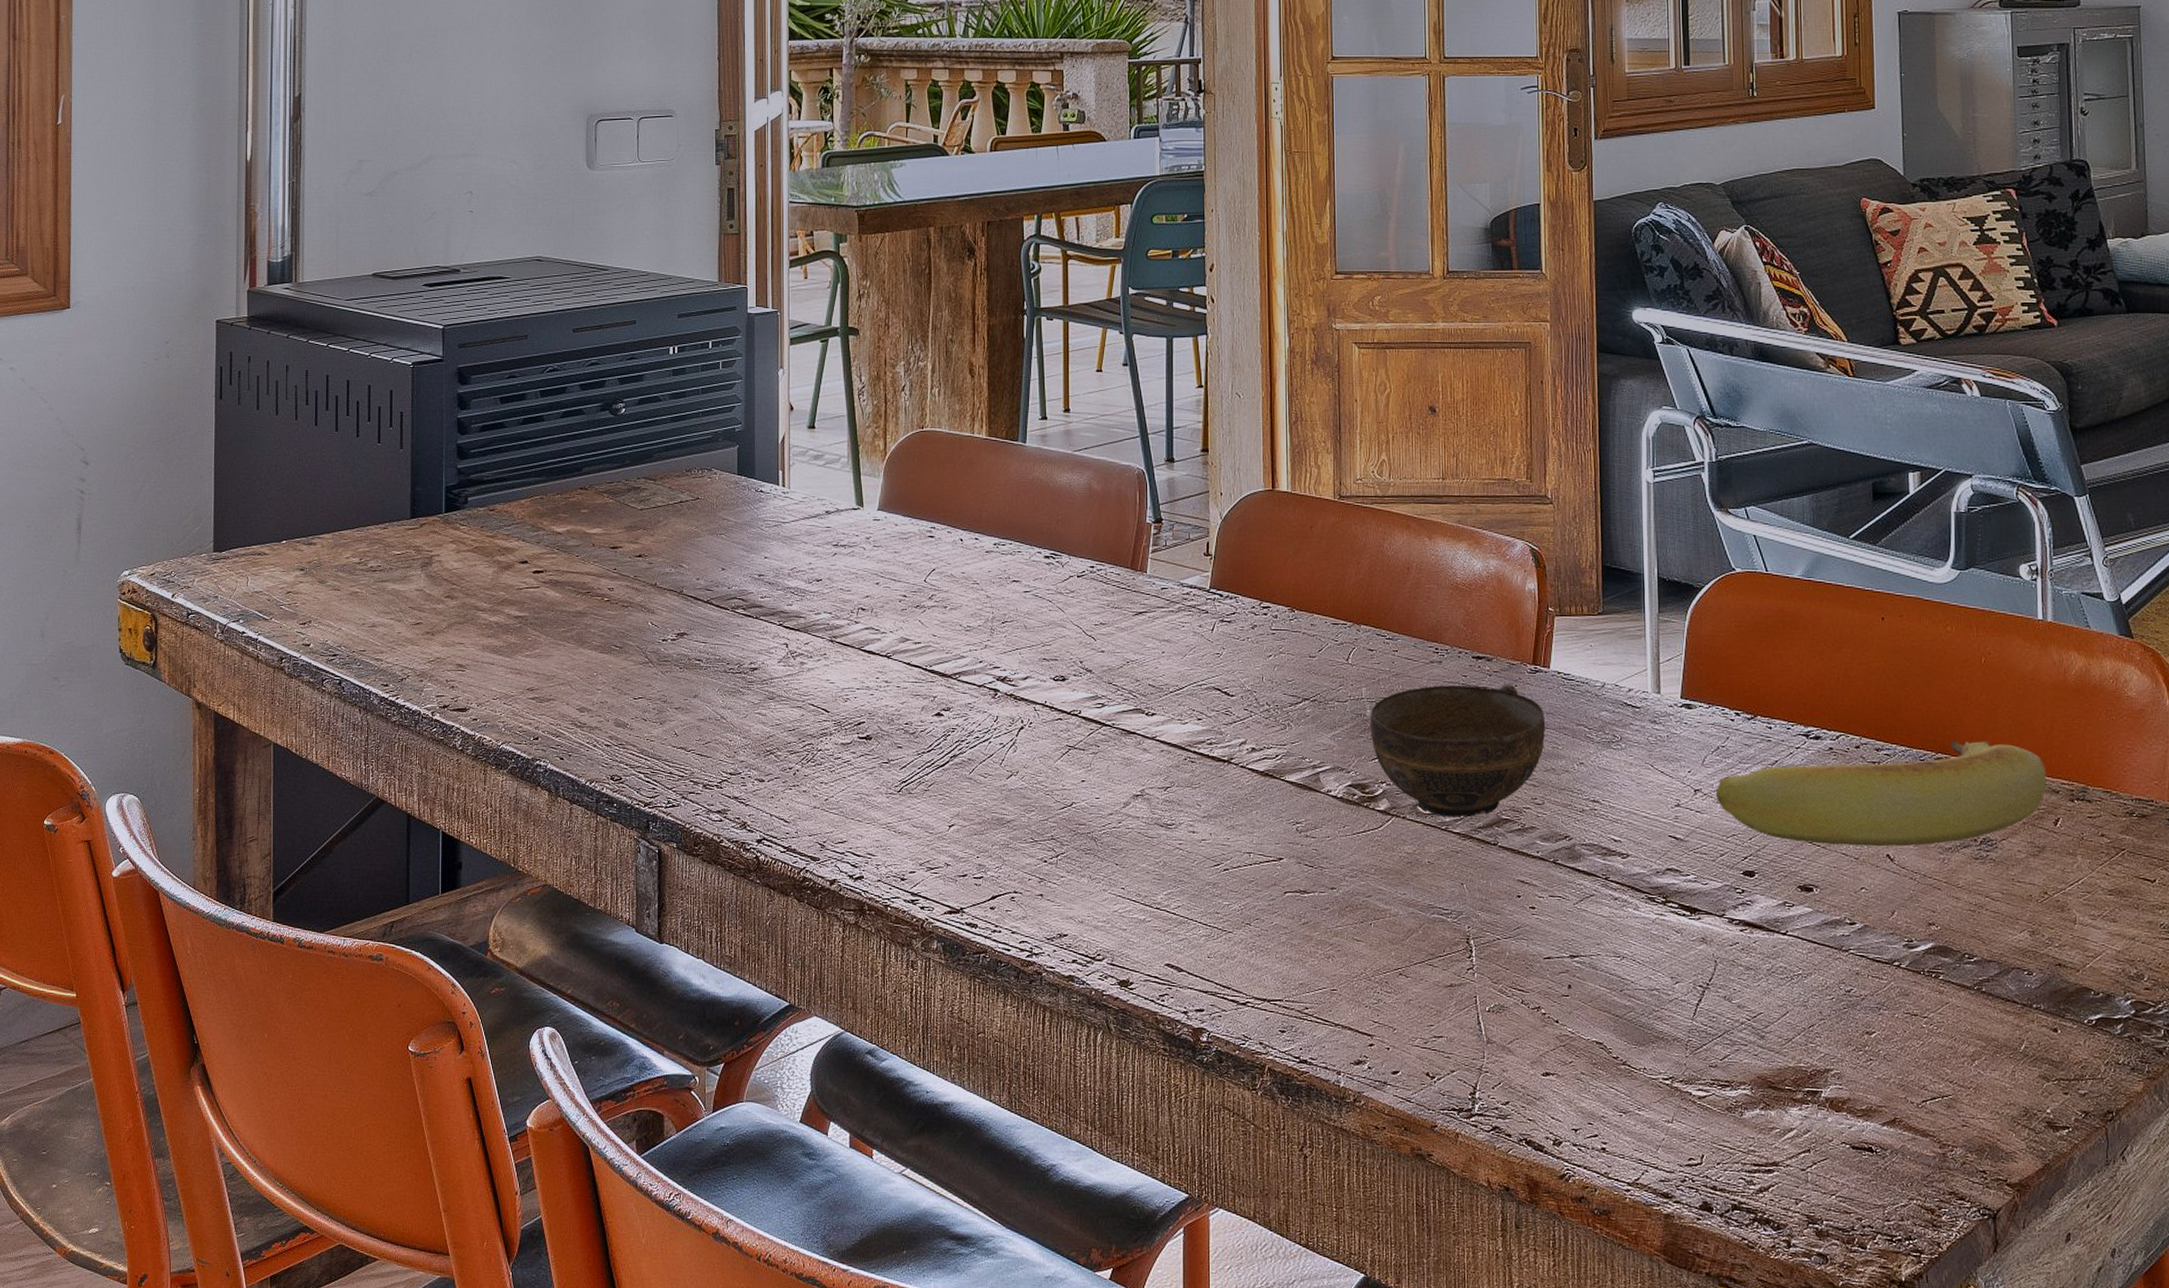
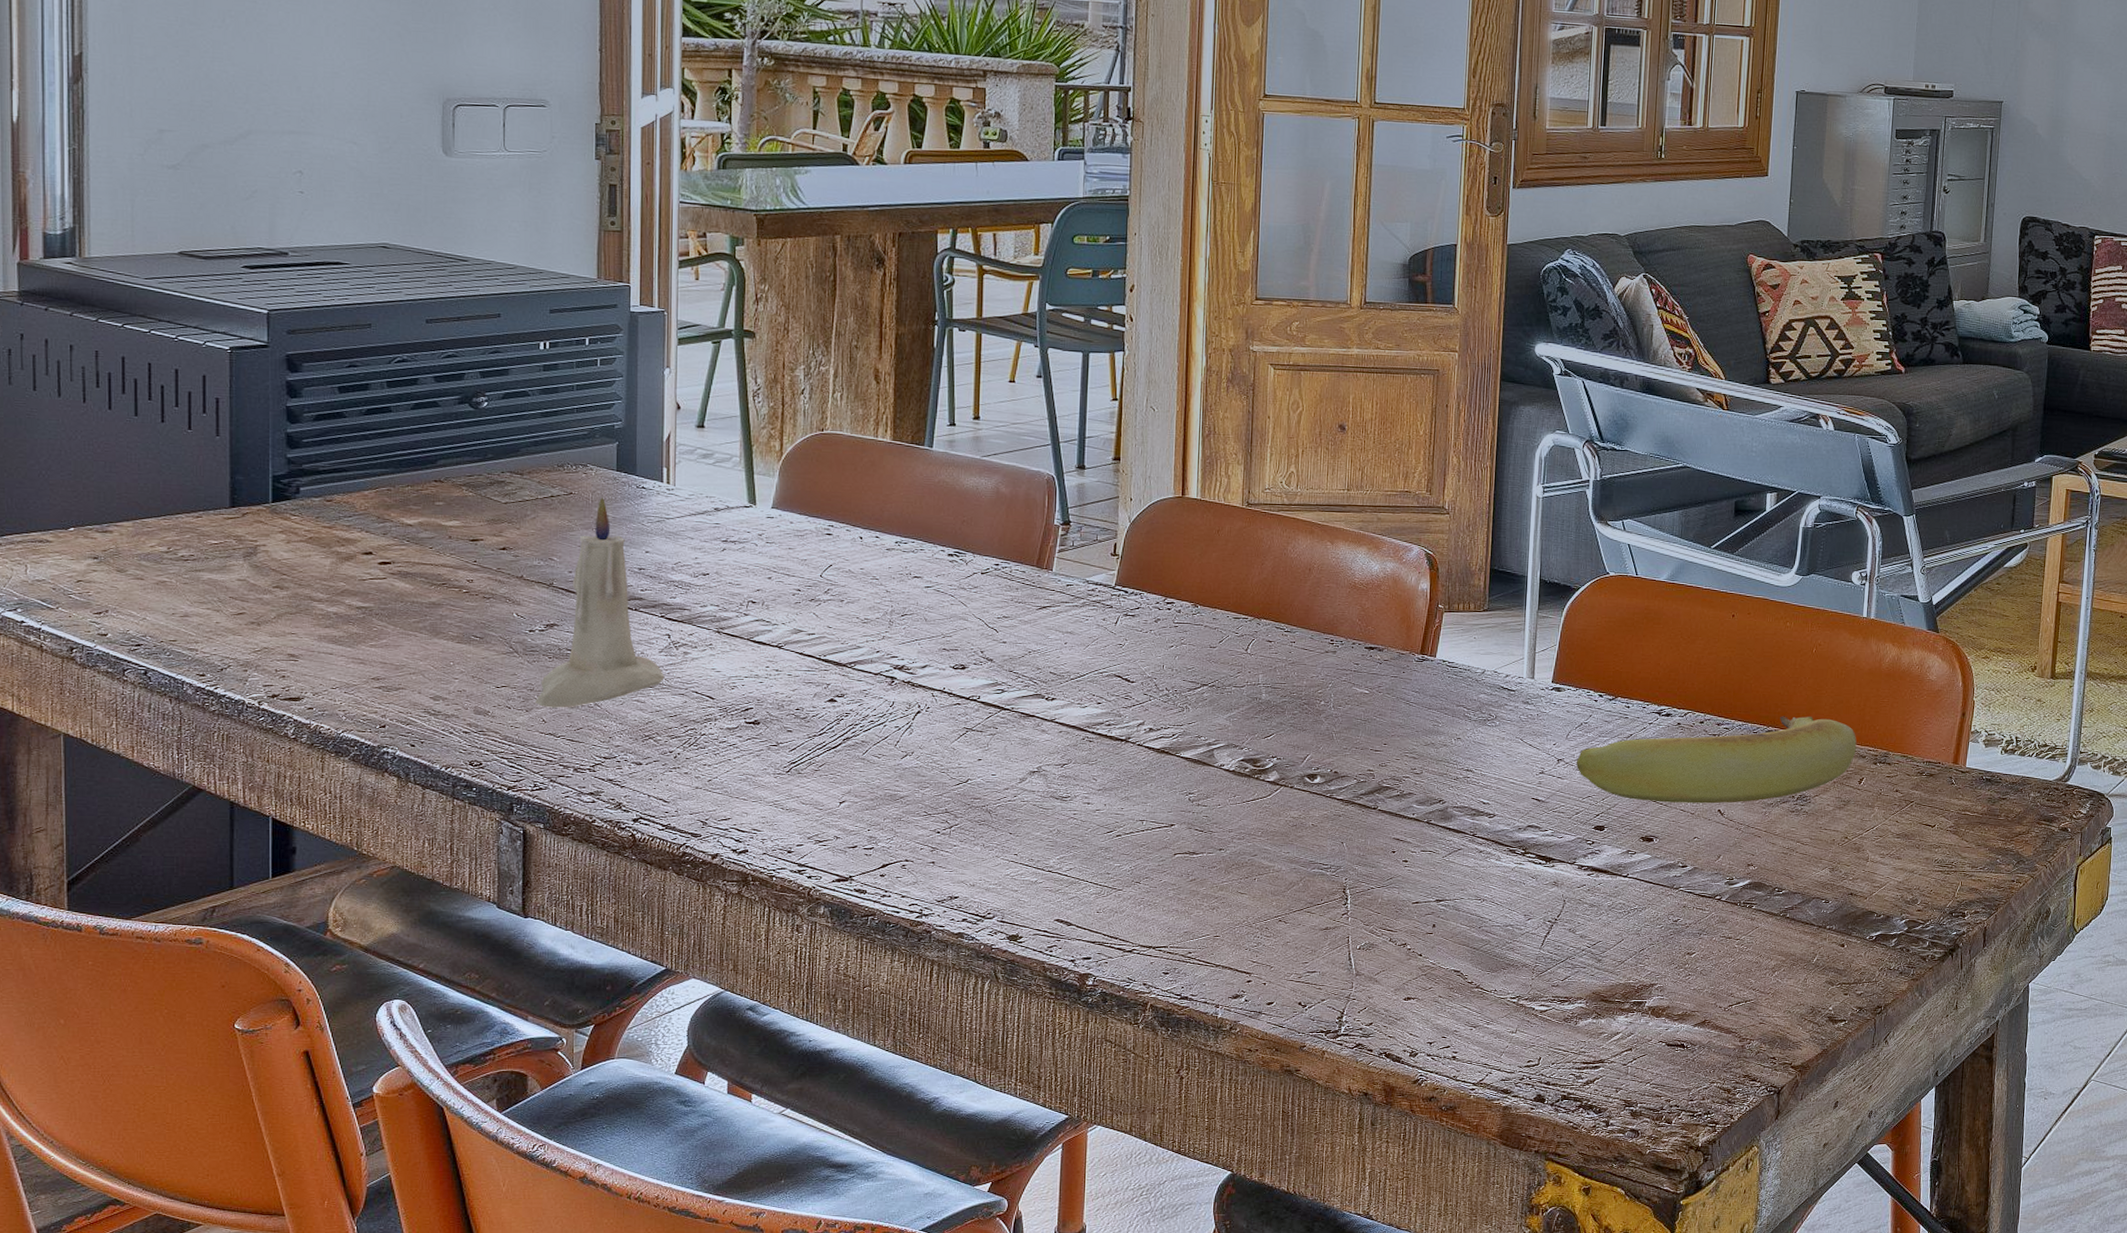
candle: none [668,501,784,721] -> present [535,497,665,708]
cup: present [1369,683,1546,818] -> none [1264,670,1429,786]

